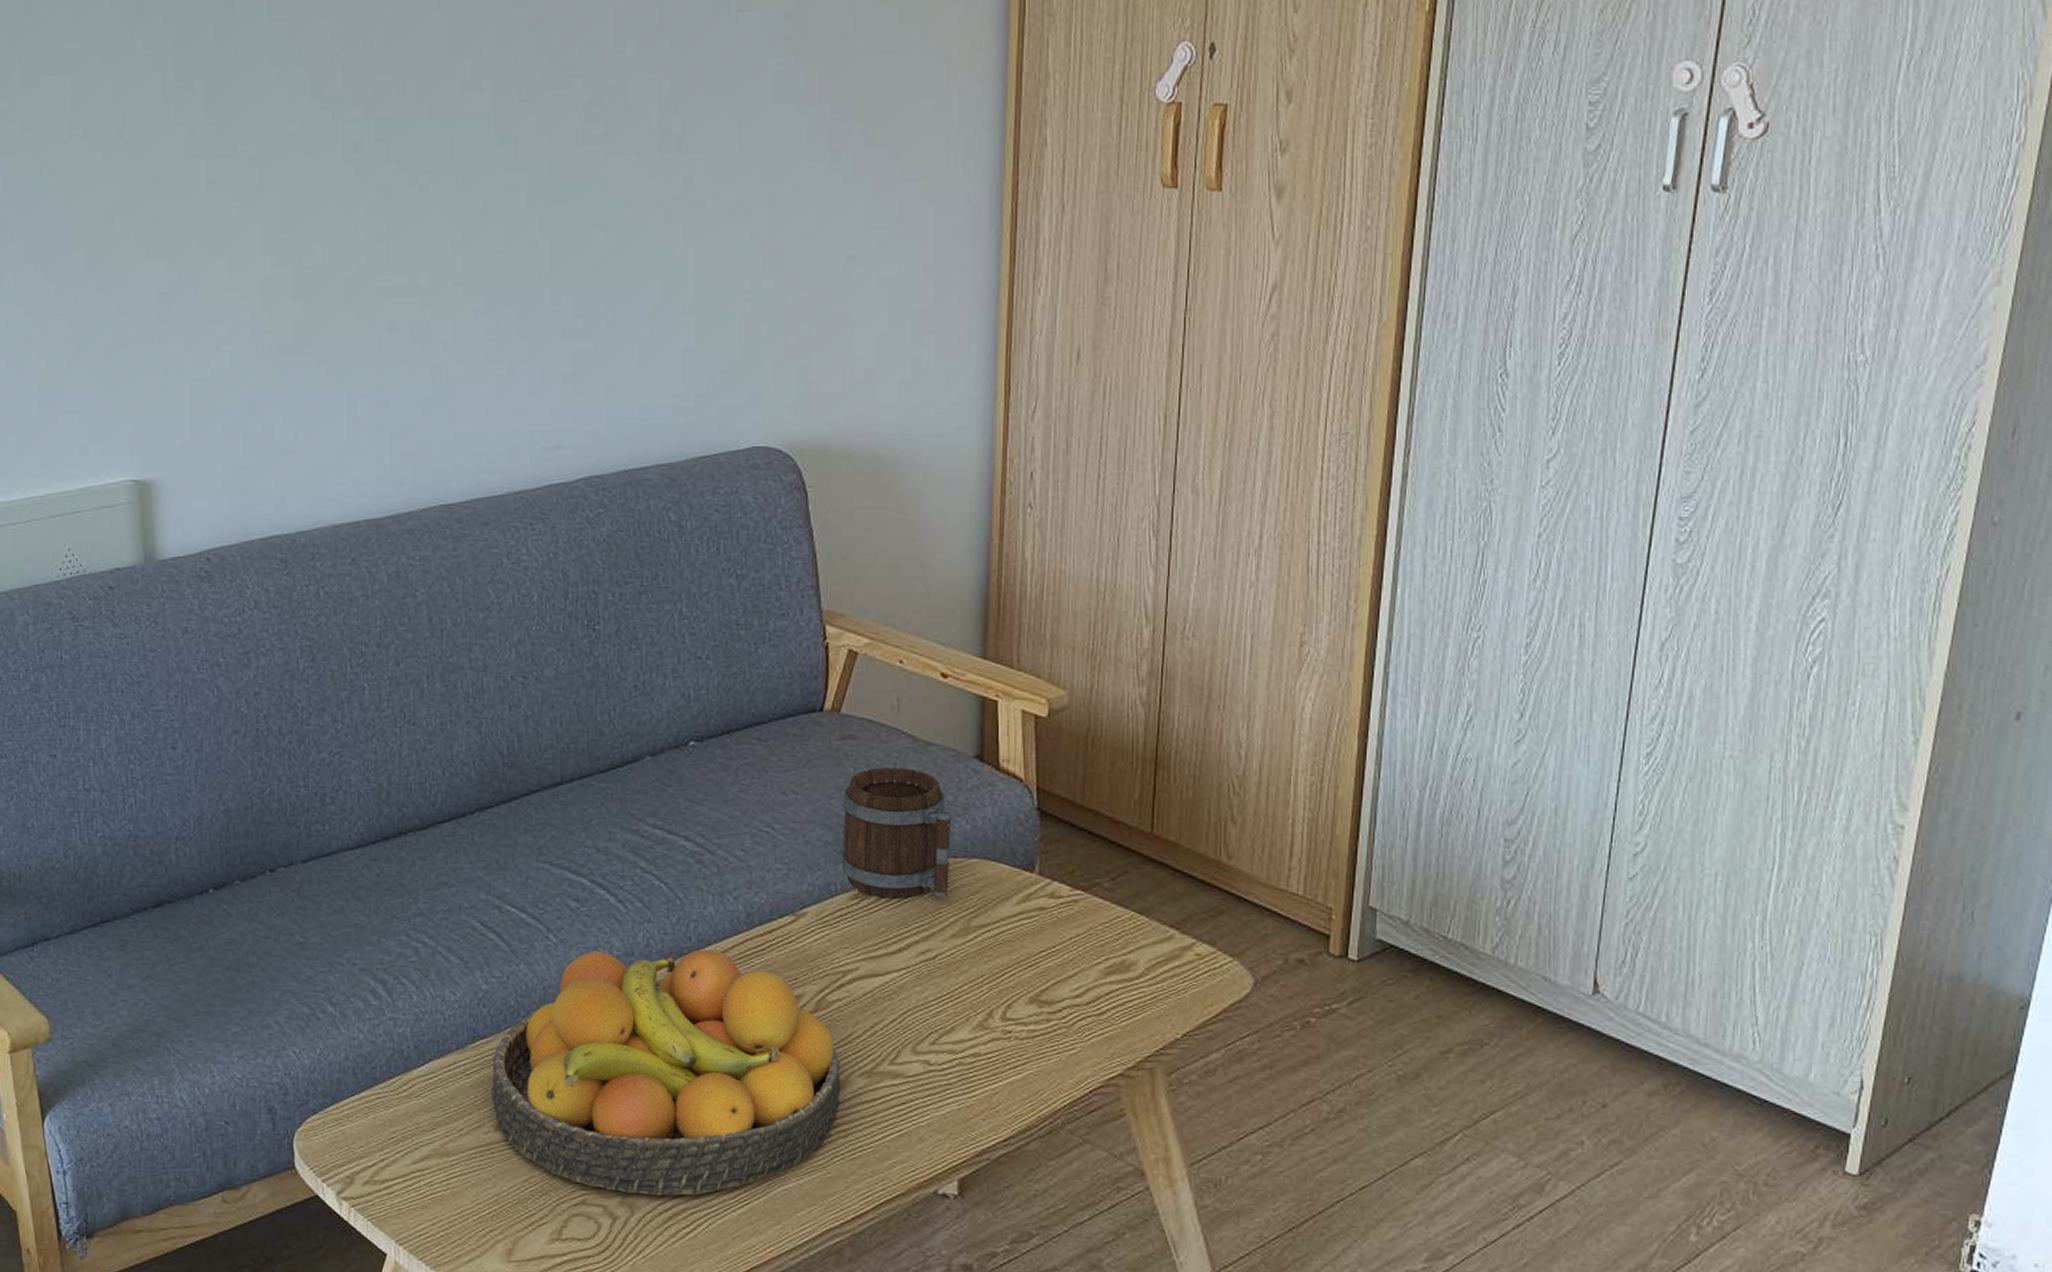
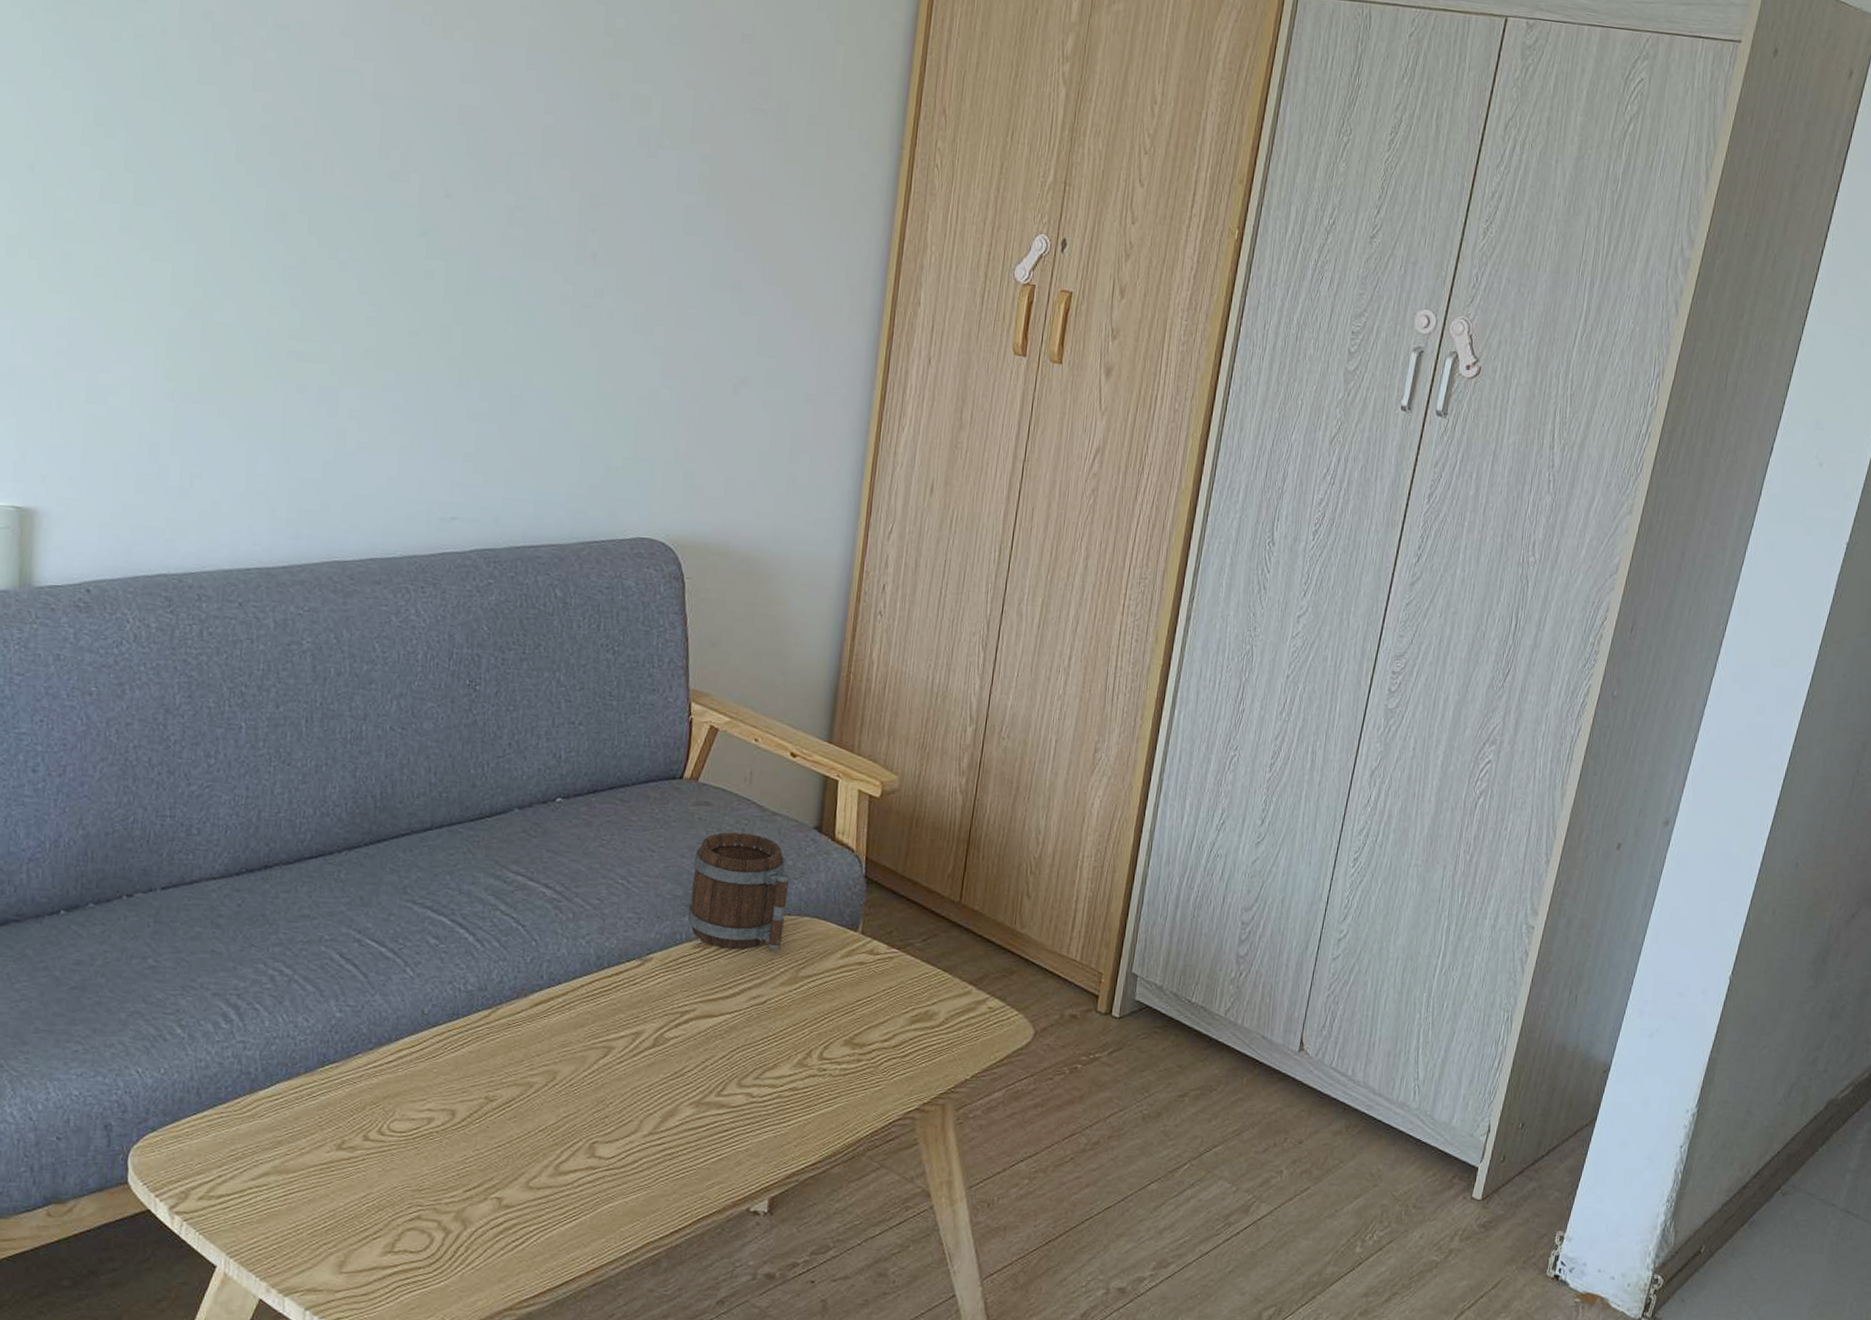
fruit bowl: present [492,950,841,1196] -> none [336,985,671,1212]

